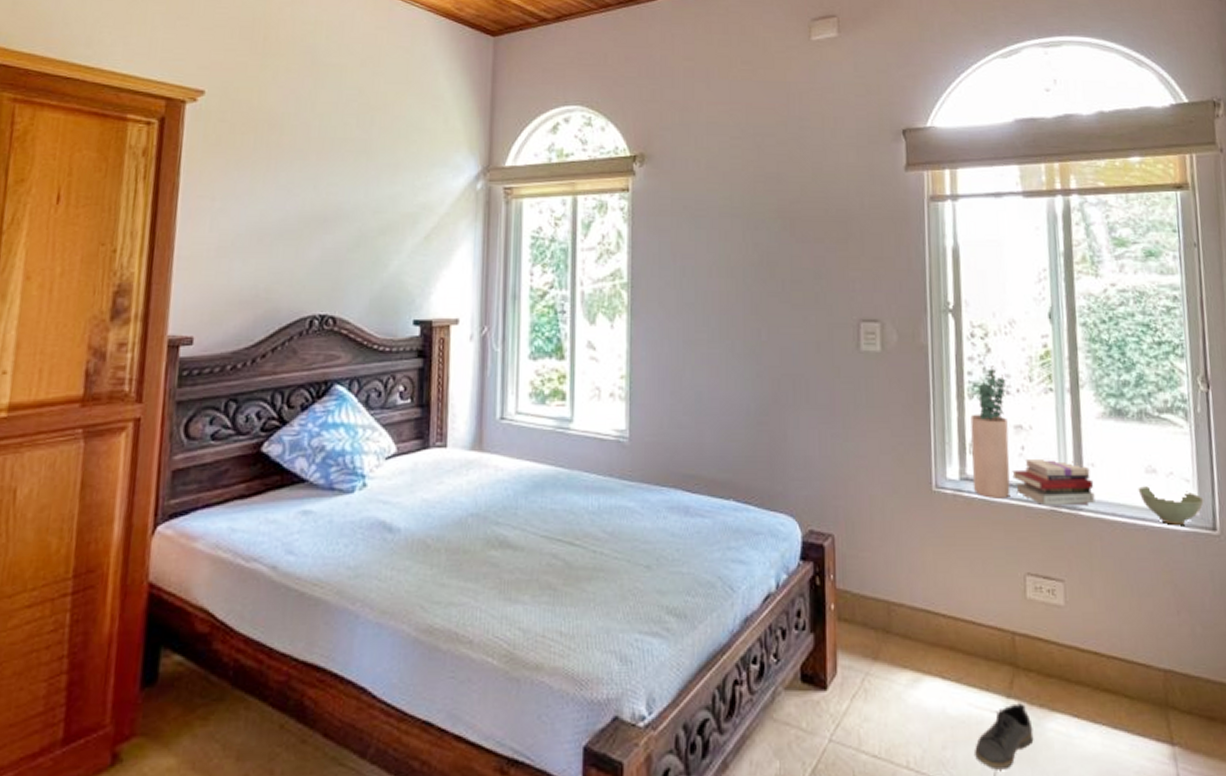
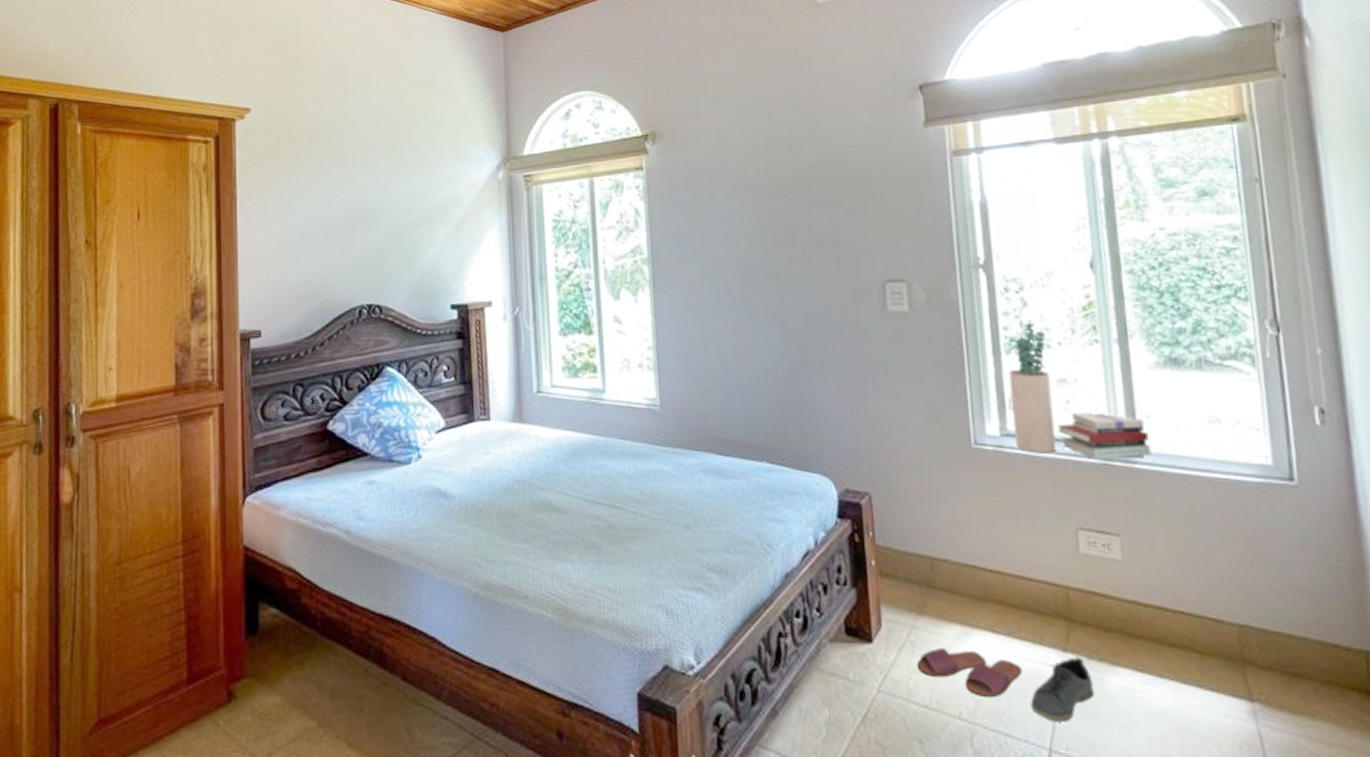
slippers: none [870,694,968,745] -> present [918,647,1022,697]
bowl: present [1138,486,1204,525] -> none [1200,437,1278,476]

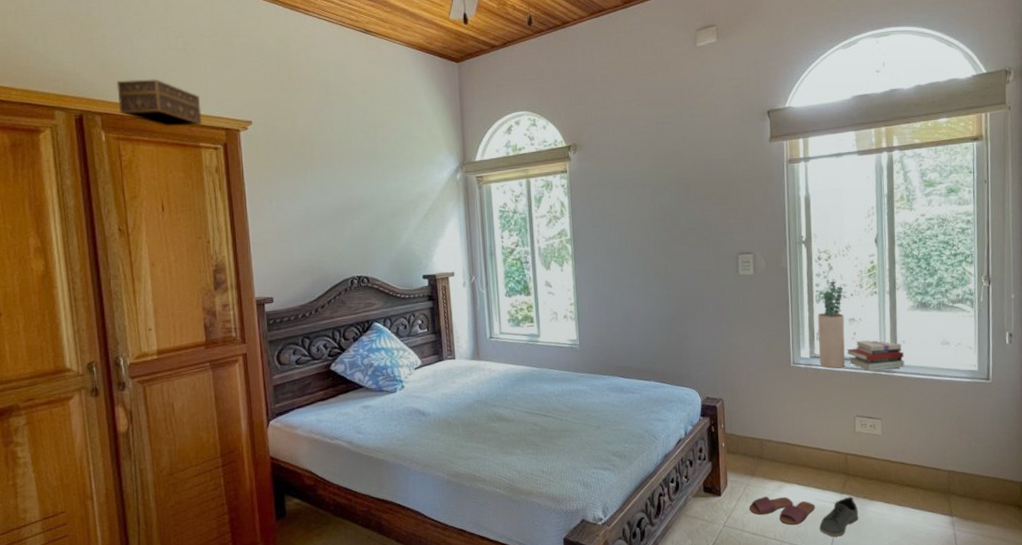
decorative box: none [99,60,193,116] -> present [116,79,203,126]

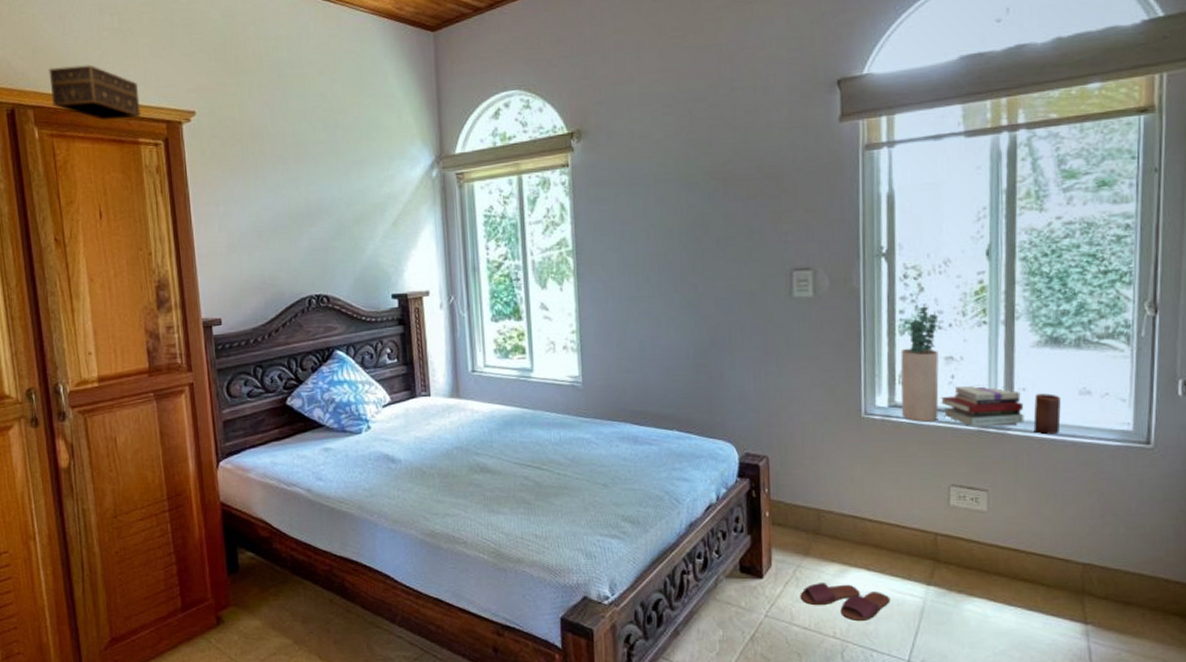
shoe: present [820,496,859,537] -> none [896,589,951,640]
candle: none [911,344,930,375] -> present [1033,393,1061,435]

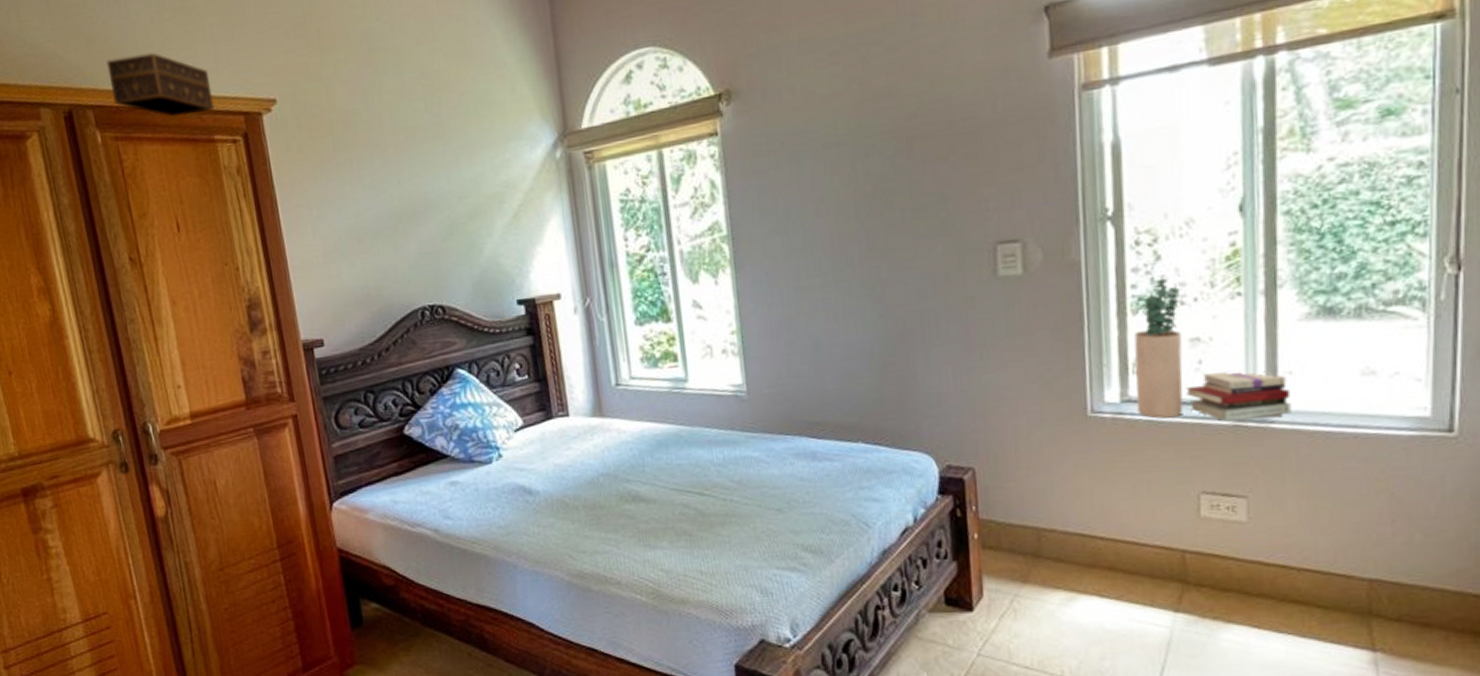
slippers: present [801,582,891,620] -> none [1020,612,1130,657]
candle: present [1033,393,1061,435] -> none [1303,376,1338,427]

